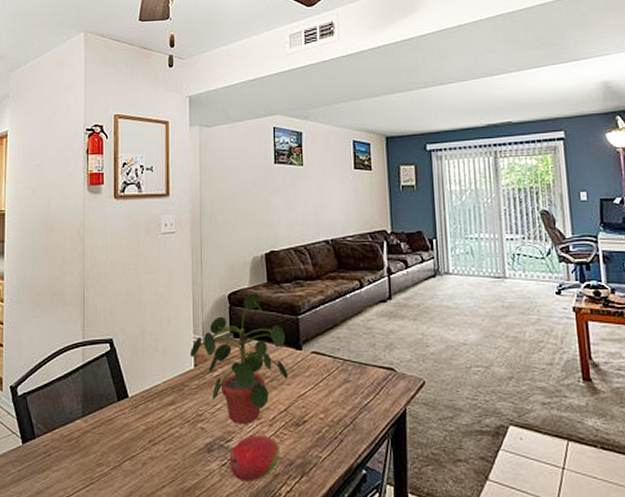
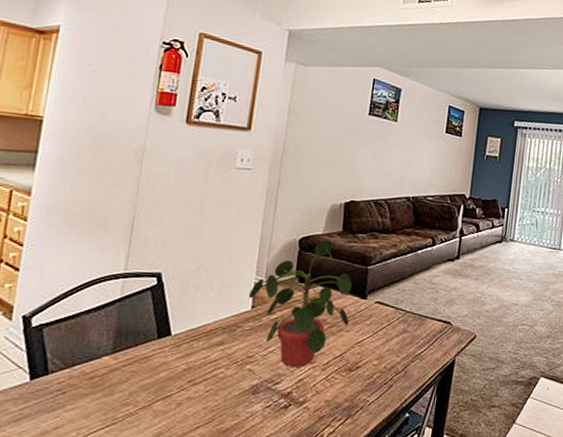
fruit: present [229,435,280,481] -> none [274,379,329,423]

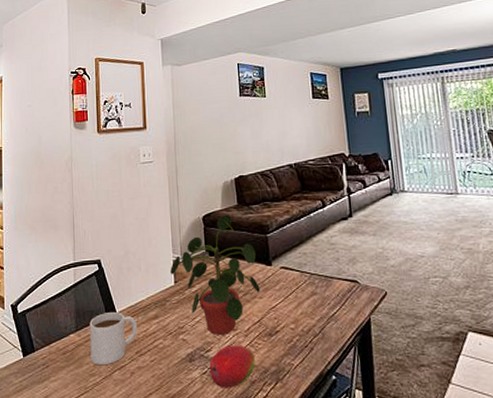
mug: none [126,334,197,393] -> present [89,312,138,365]
fruit: none [274,379,329,423] -> present [209,345,255,388]

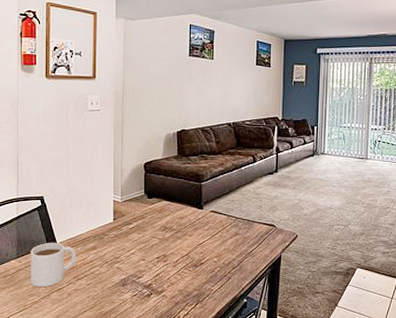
potted plant: present [170,214,260,335] -> none [111,163,190,265]
fruit: present [209,345,255,388] -> none [139,273,180,307]

